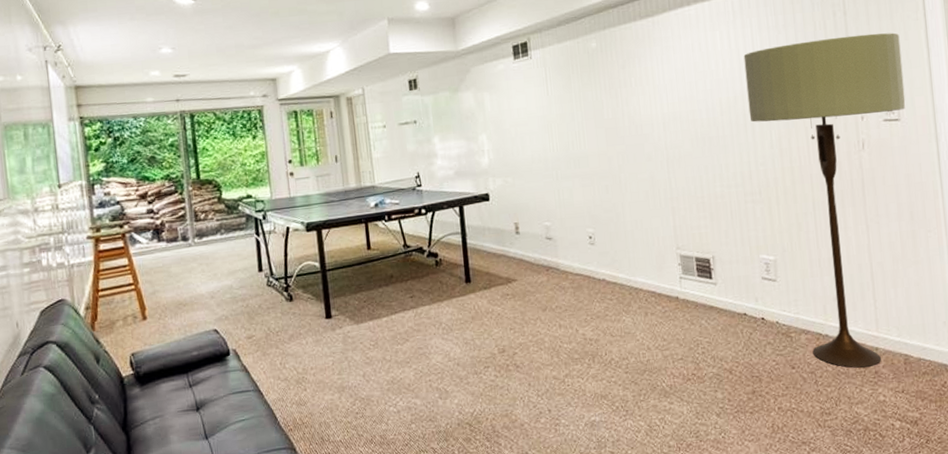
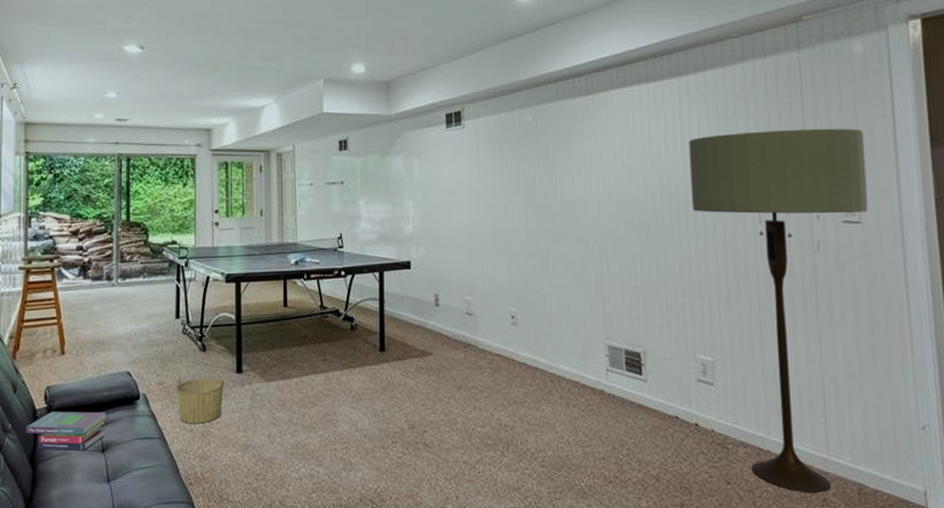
books: none [114,372,198,416] -> present [26,411,106,451]
basket: none [266,326,315,374] -> present [176,377,225,425]

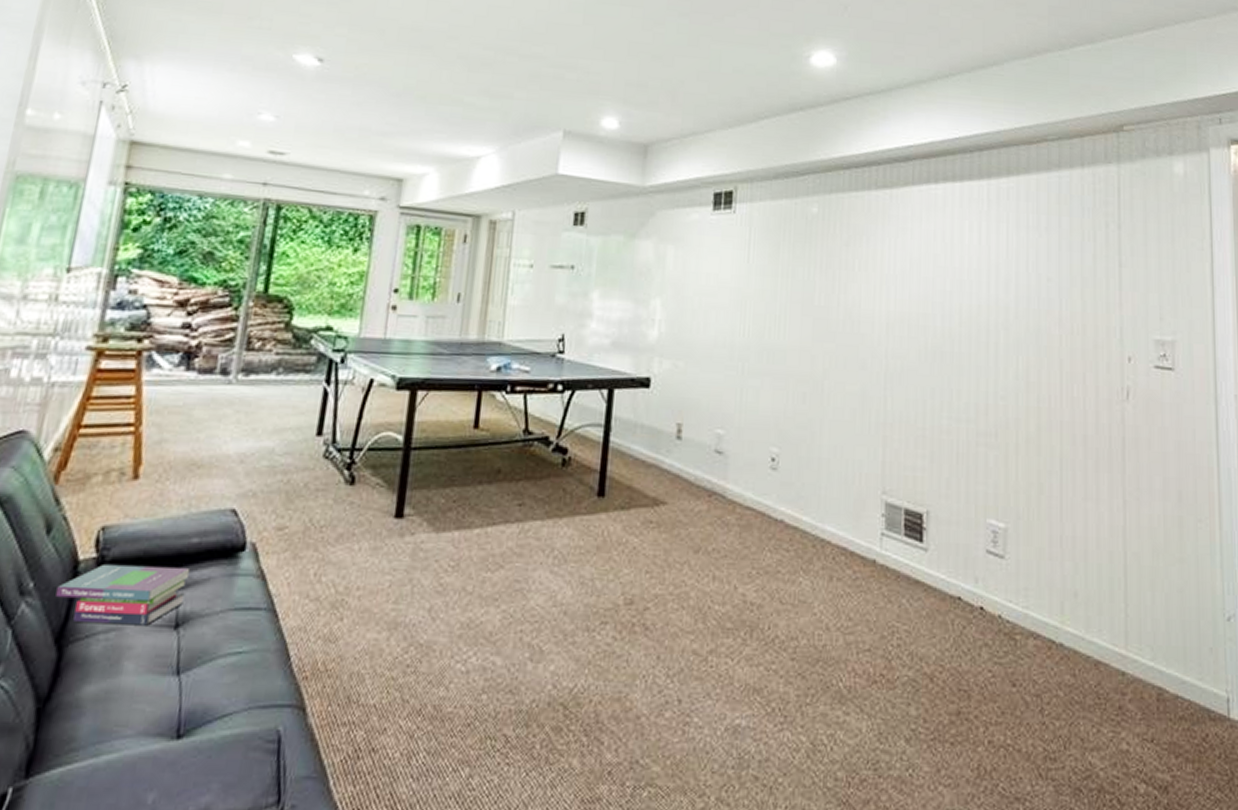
basket: present [176,377,225,425] -> none [301,522,376,591]
floor lamp: present [688,128,869,493] -> none [994,251,1182,698]

